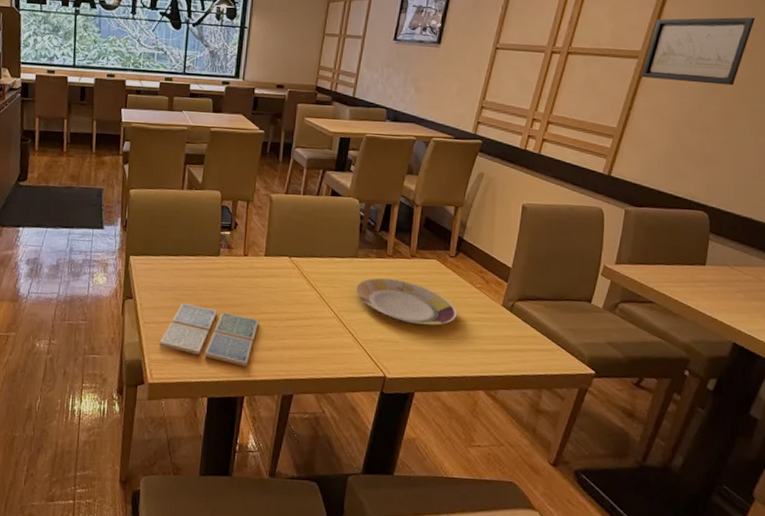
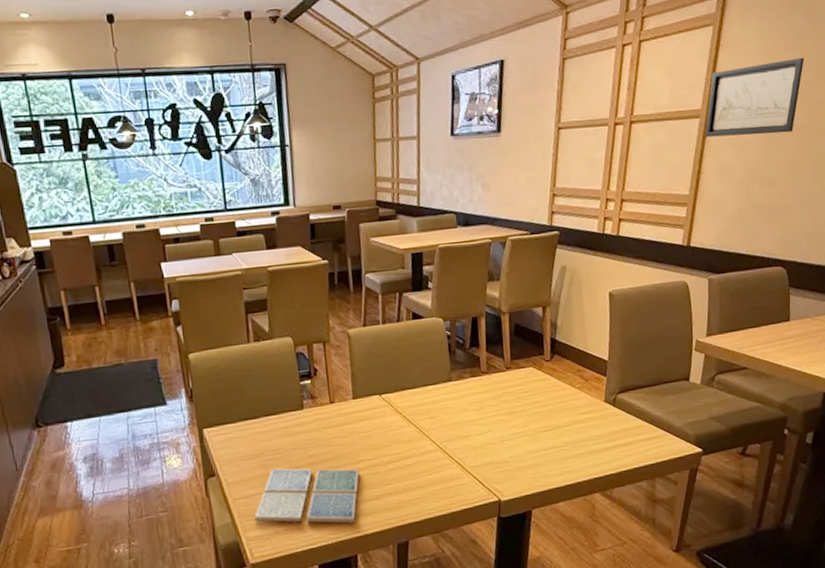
plate: present [356,277,457,326] -> none [455,395,562,440]

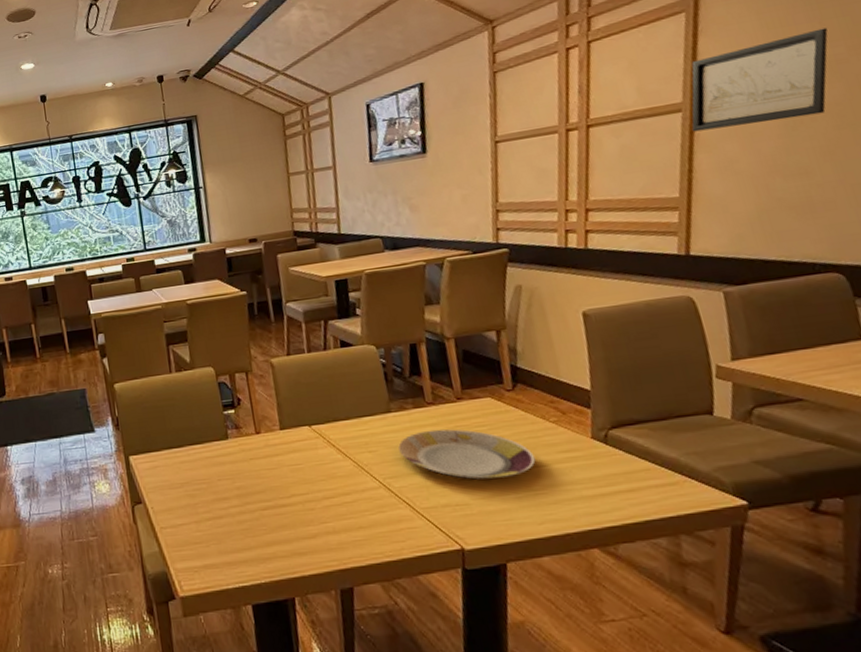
drink coaster: present [254,468,360,524] -> none [182,498,292,562]
plate: none [455,395,562,440] -> present [398,429,536,480]

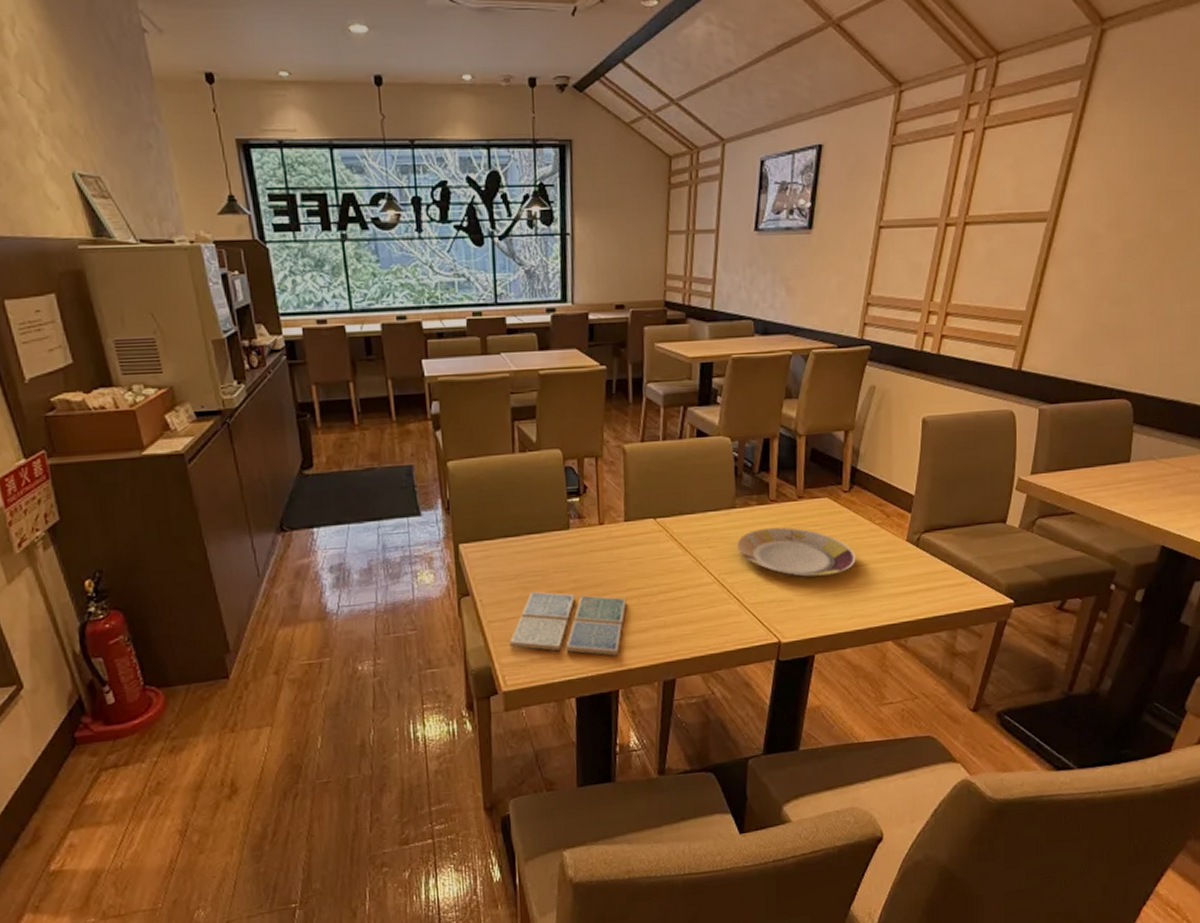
drink coaster: none [182,498,292,562] -> present [510,591,627,656]
wall art: present [691,27,828,132] -> none [1050,154,1178,245]

